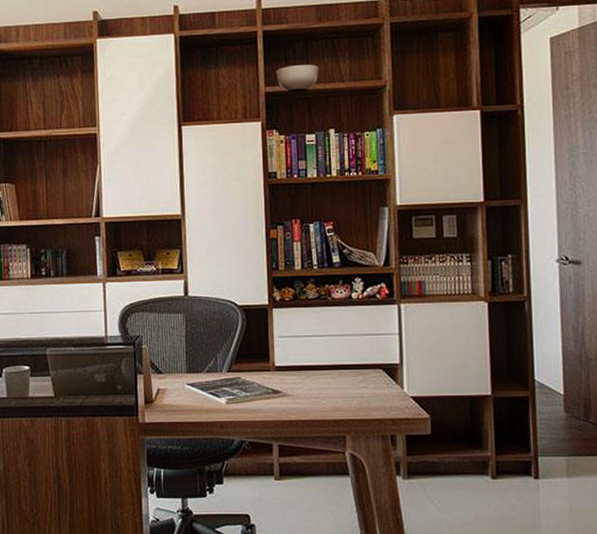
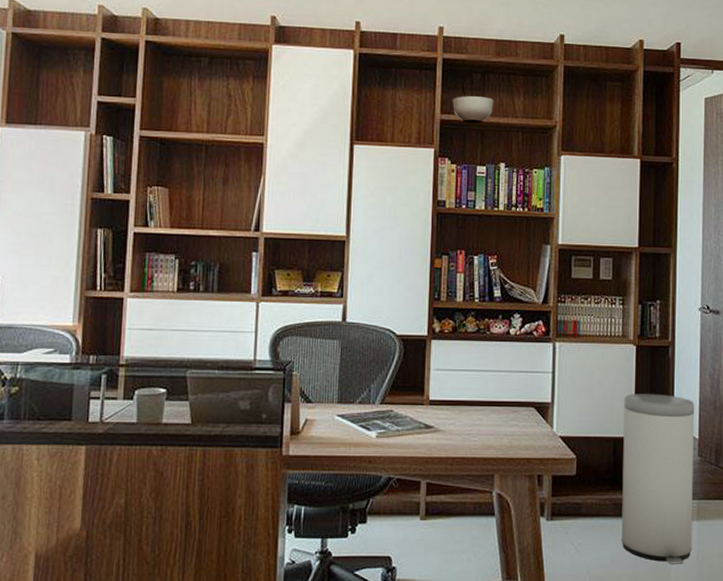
pedal bin: none [478,350,563,523] -> present [621,393,694,565]

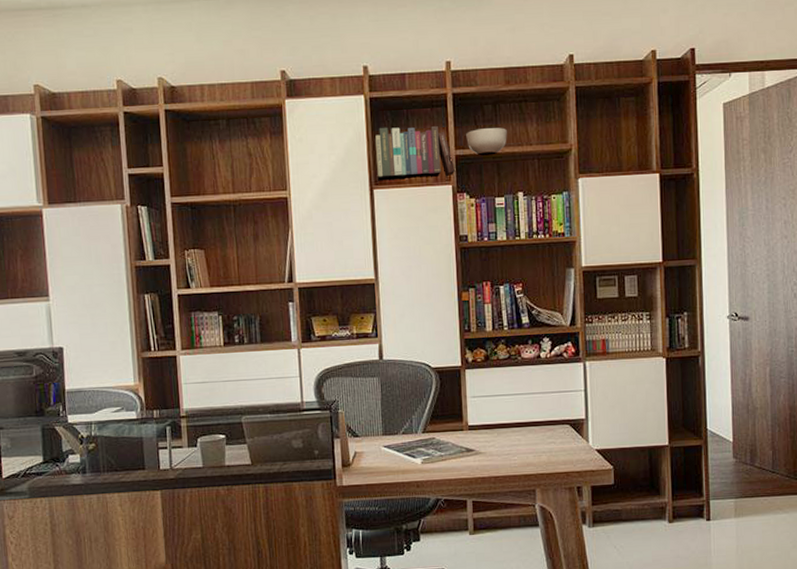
books: none [358,83,438,140] -> present [374,126,455,182]
pedal bin: present [621,393,694,565] -> none [657,402,731,560]

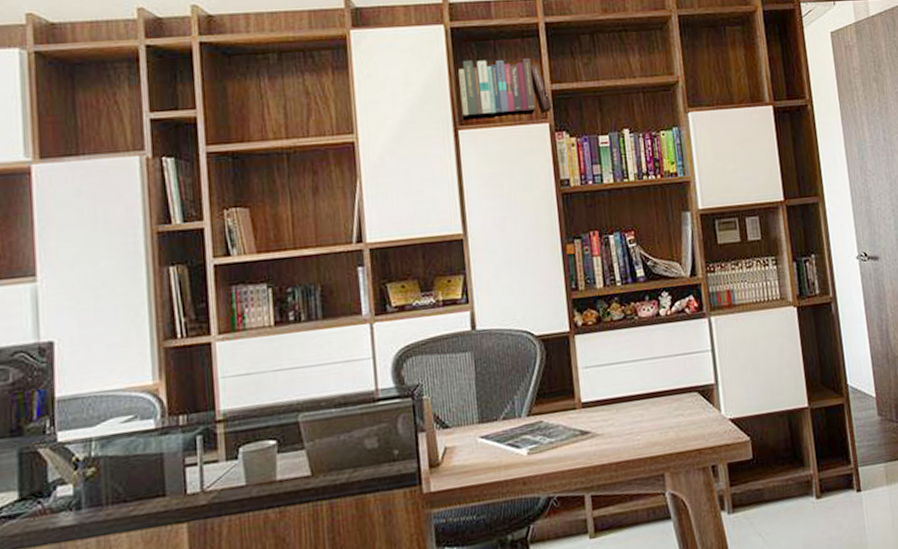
bowl: present [466,128,507,156] -> none [562,59,608,90]

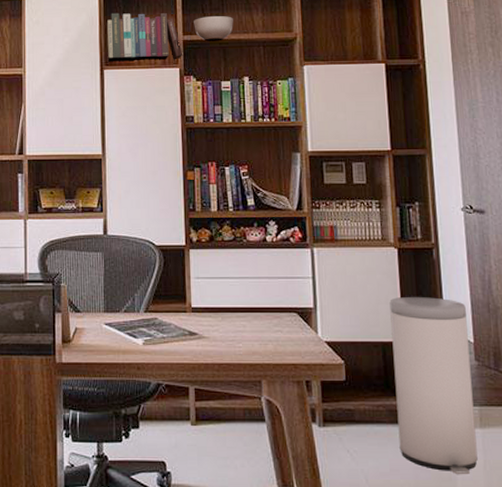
bowl: none [562,59,608,90] -> present [194,16,233,42]
pedal bin: none [792,354,886,539] -> present [389,296,478,475]

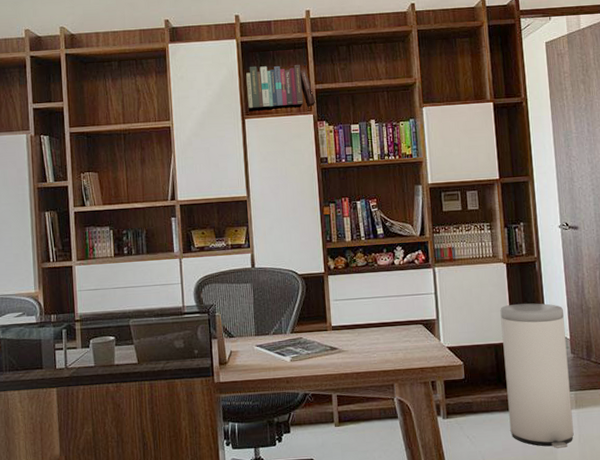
bowl: present [194,16,233,42] -> none [324,65,360,89]

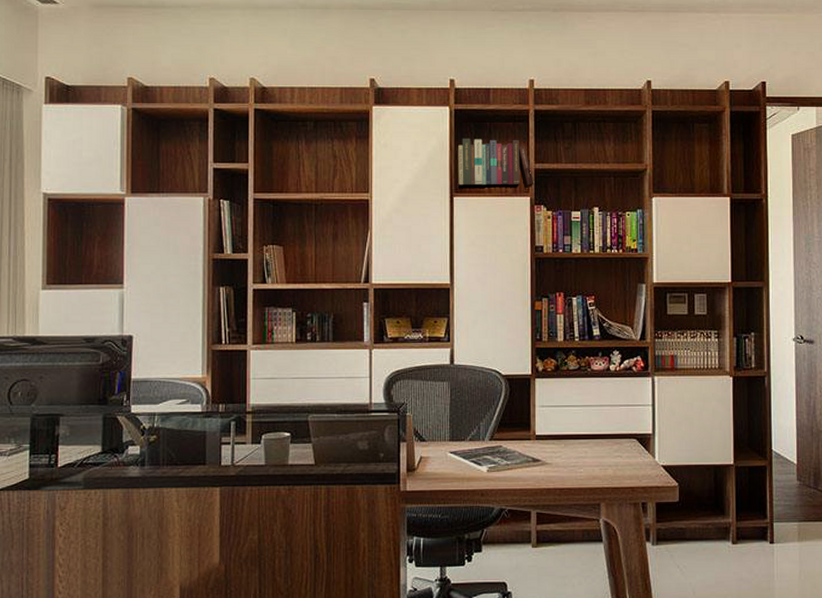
pedal bin: present [500,303,574,449] -> none [723,421,794,585]

